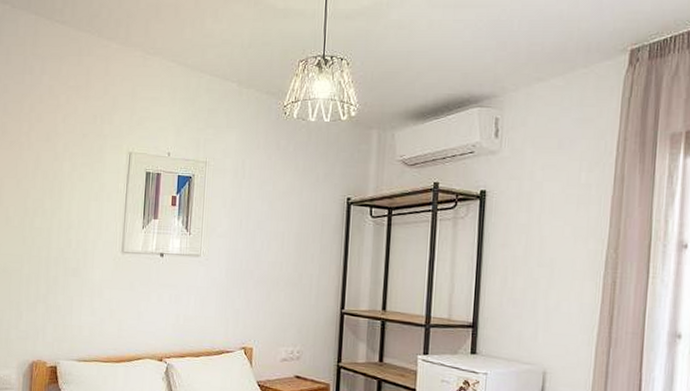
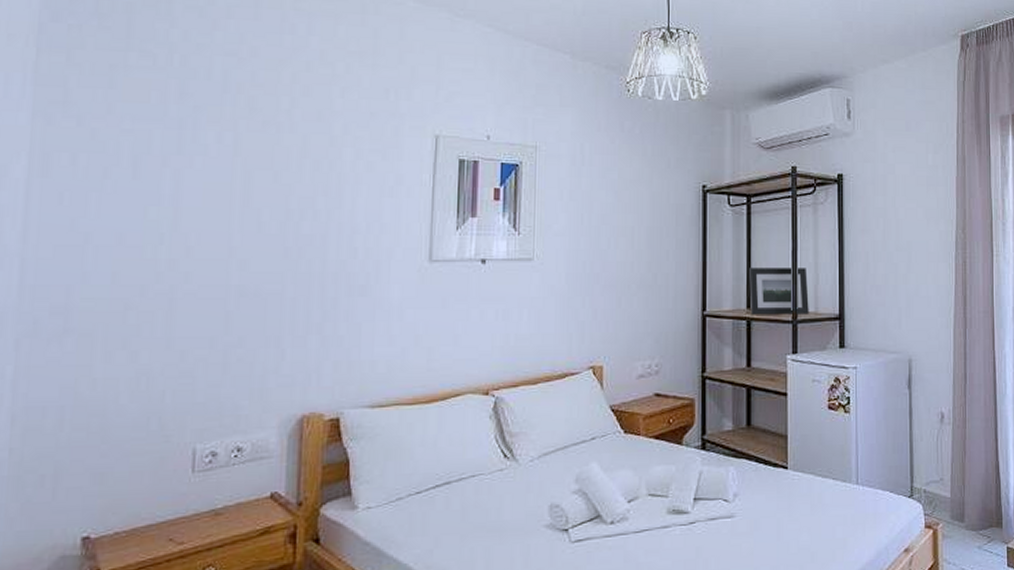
picture frame: none [385,274,443,320] -> present [749,267,809,315]

